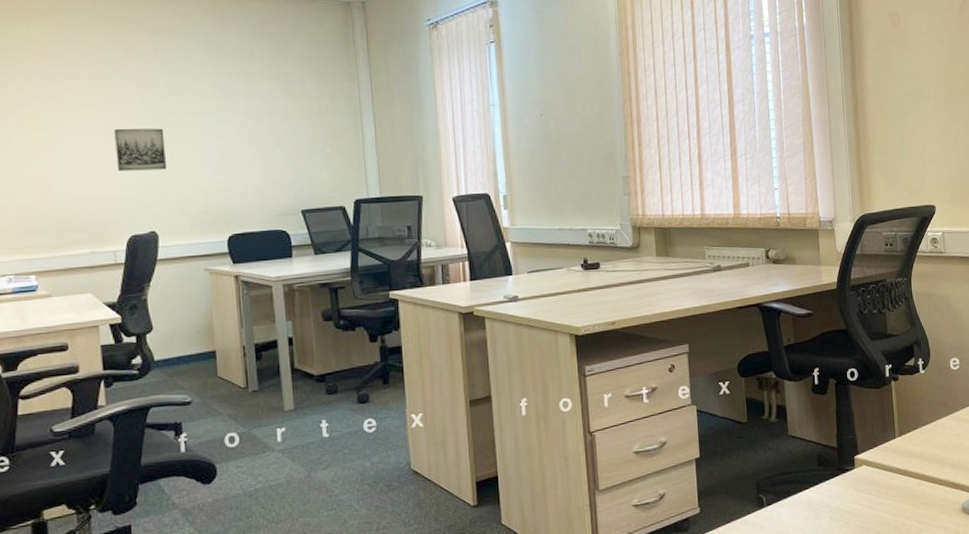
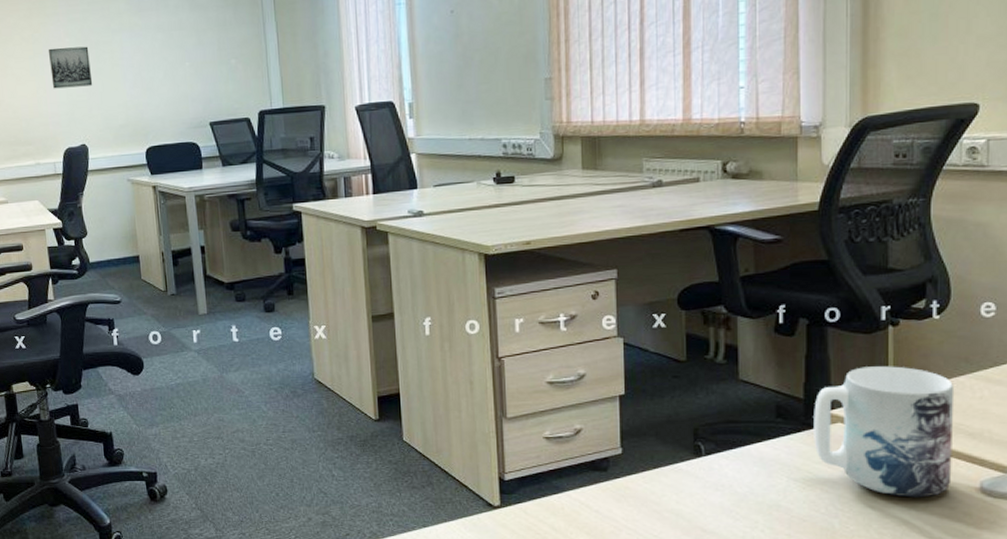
mug: none [845,414,944,524] -> present [814,366,955,498]

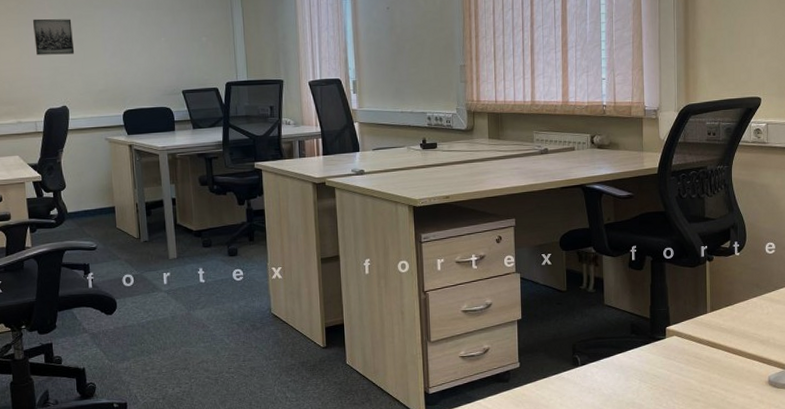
mug: present [814,366,955,498] -> none [657,291,751,391]

